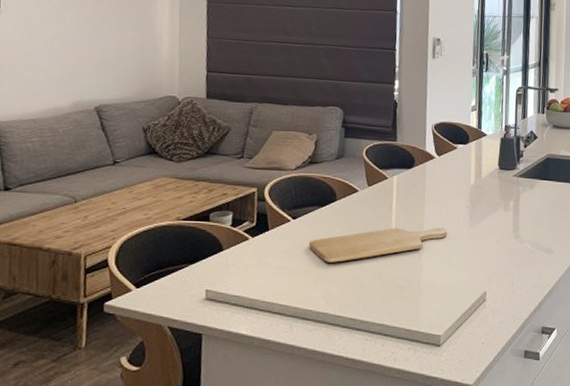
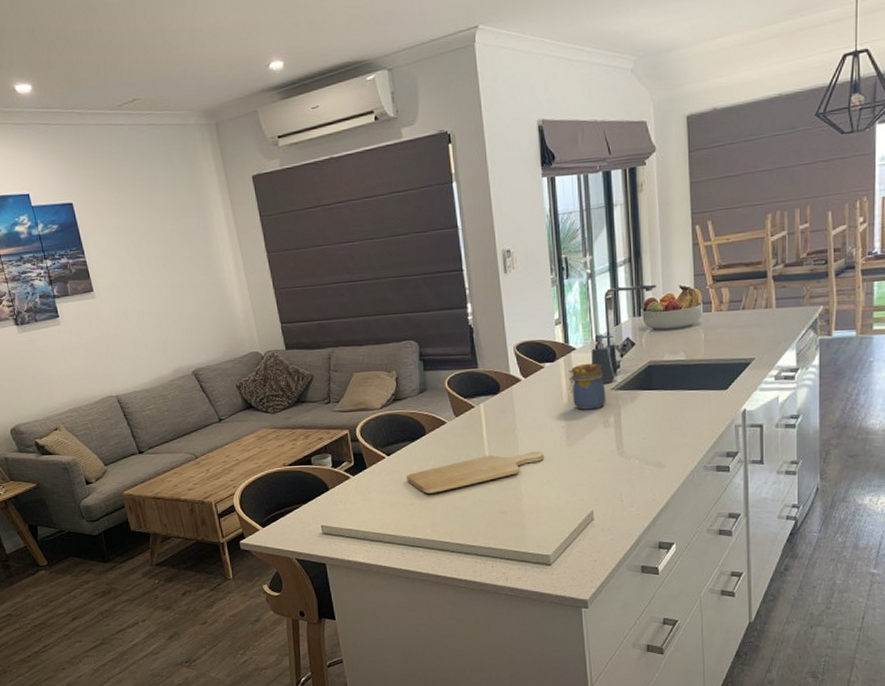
jar: none [477,149,509,193] -> present [568,363,606,410]

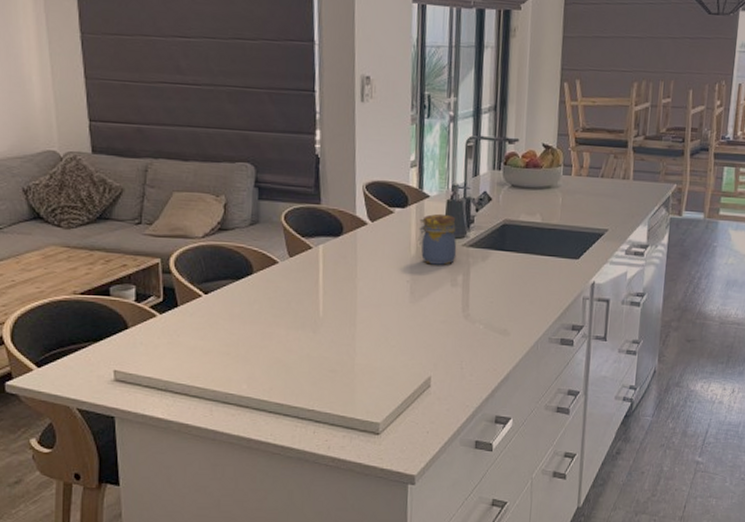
chopping board: present [407,451,544,494] -> none [225,304,384,343]

